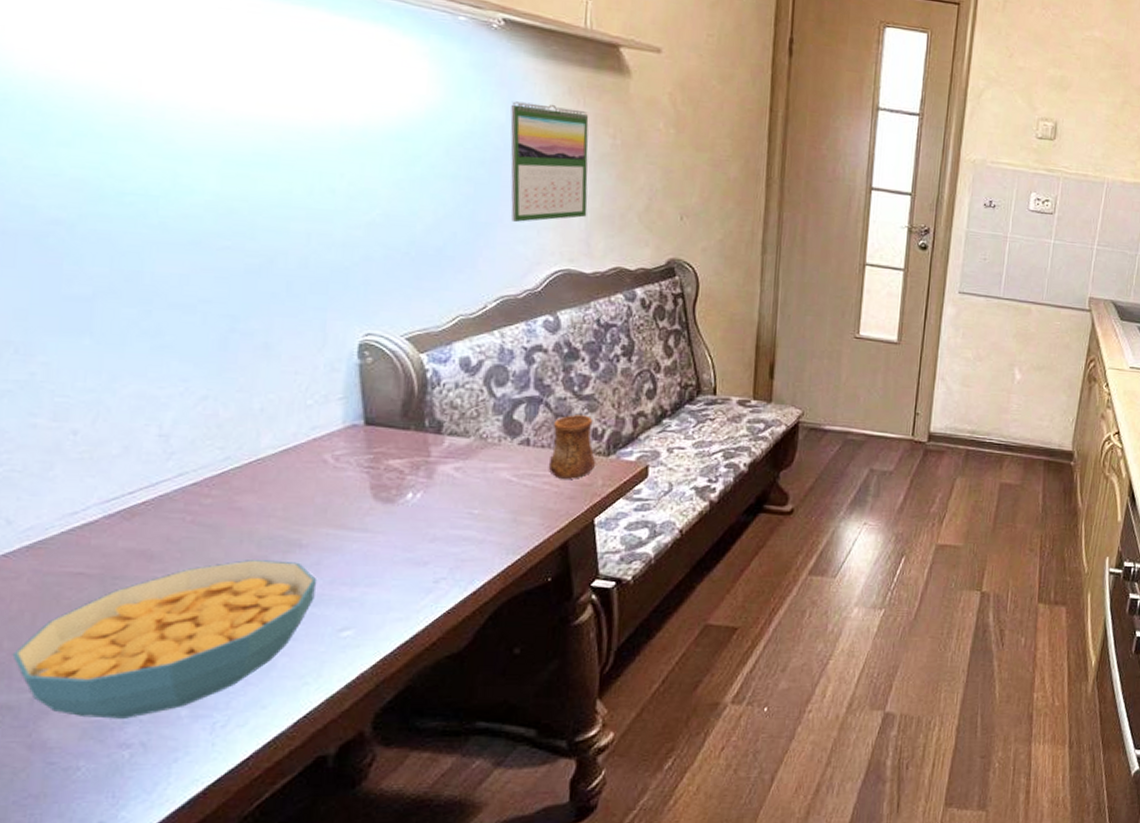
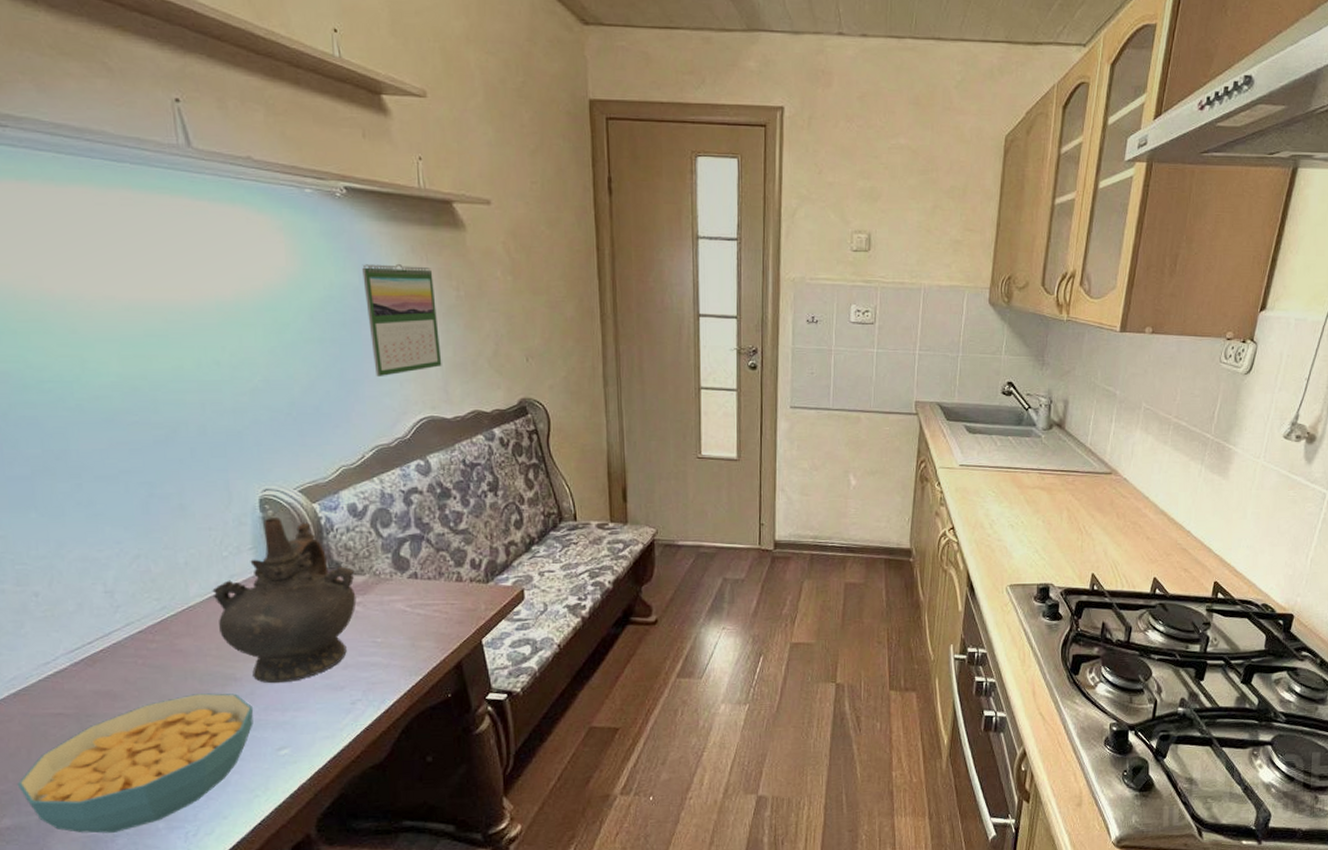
ceremonial vessel: none [288,365,458,554] -> present [212,518,357,684]
cup: present [548,415,596,479] -> none [435,548,478,606]

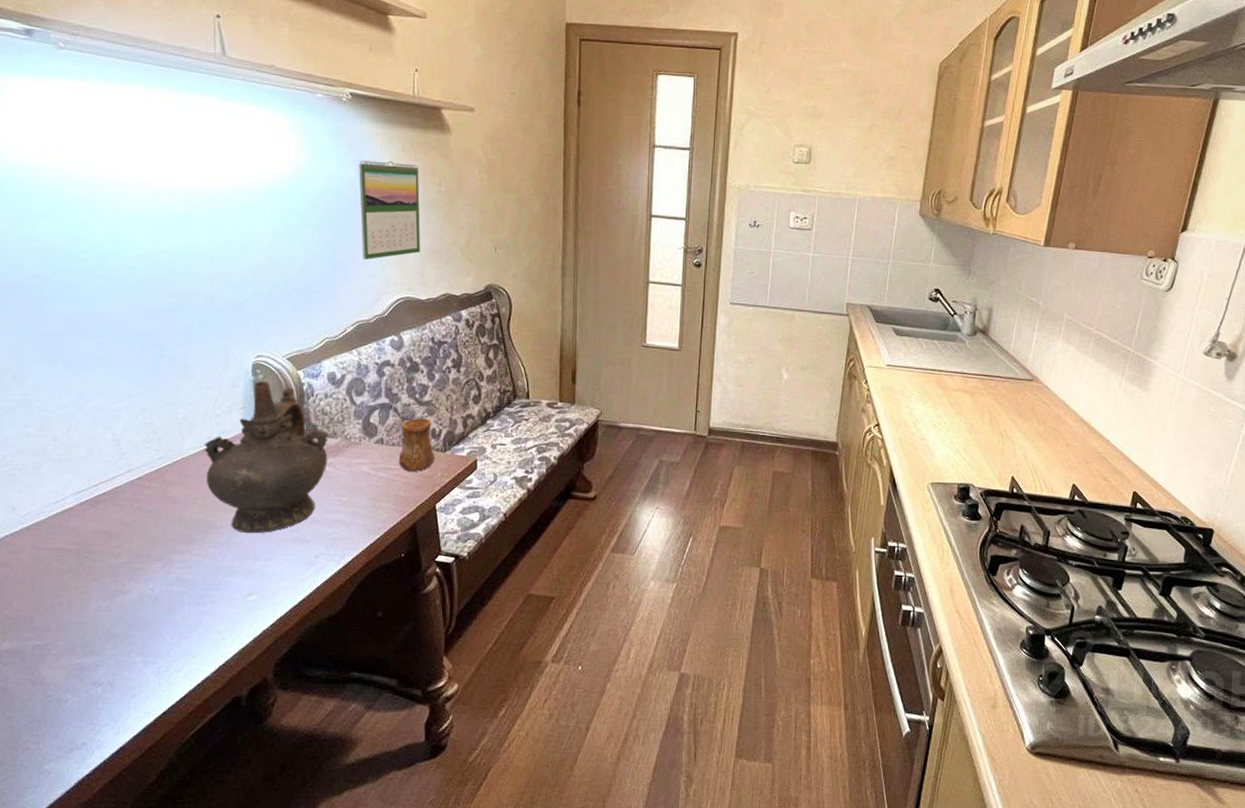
cereal bowl: present [17,693,253,834] -> none [19,538,228,663]
cup: none [435,548,478,606] -> present [398,418,436,472]

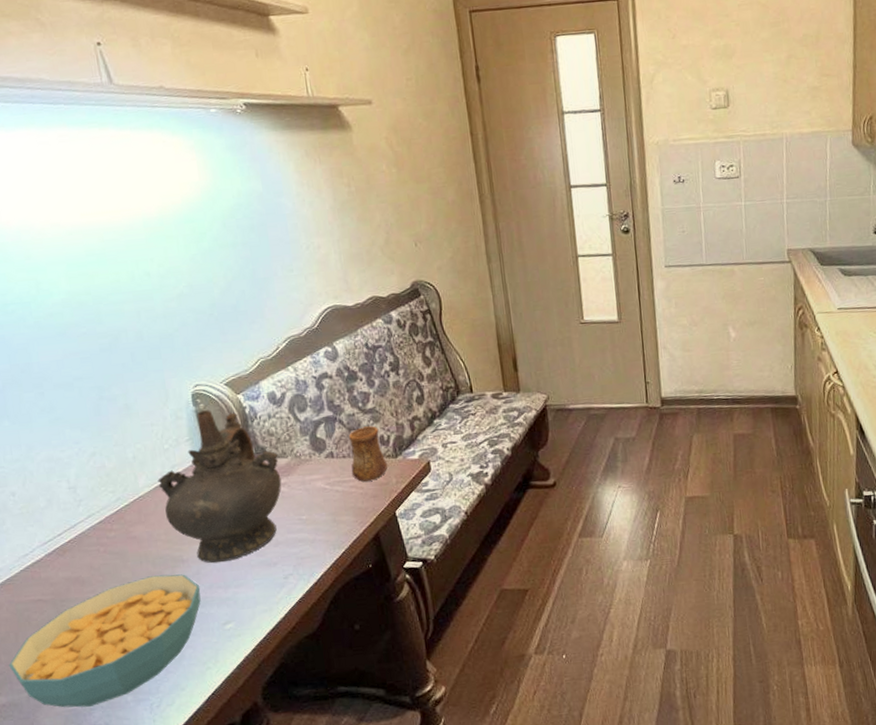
cereal bowl: none [19,538,228,663] -> present [8,574,201,708]
calendar: present [359,160,421,260] -> none [264,167,341,274]

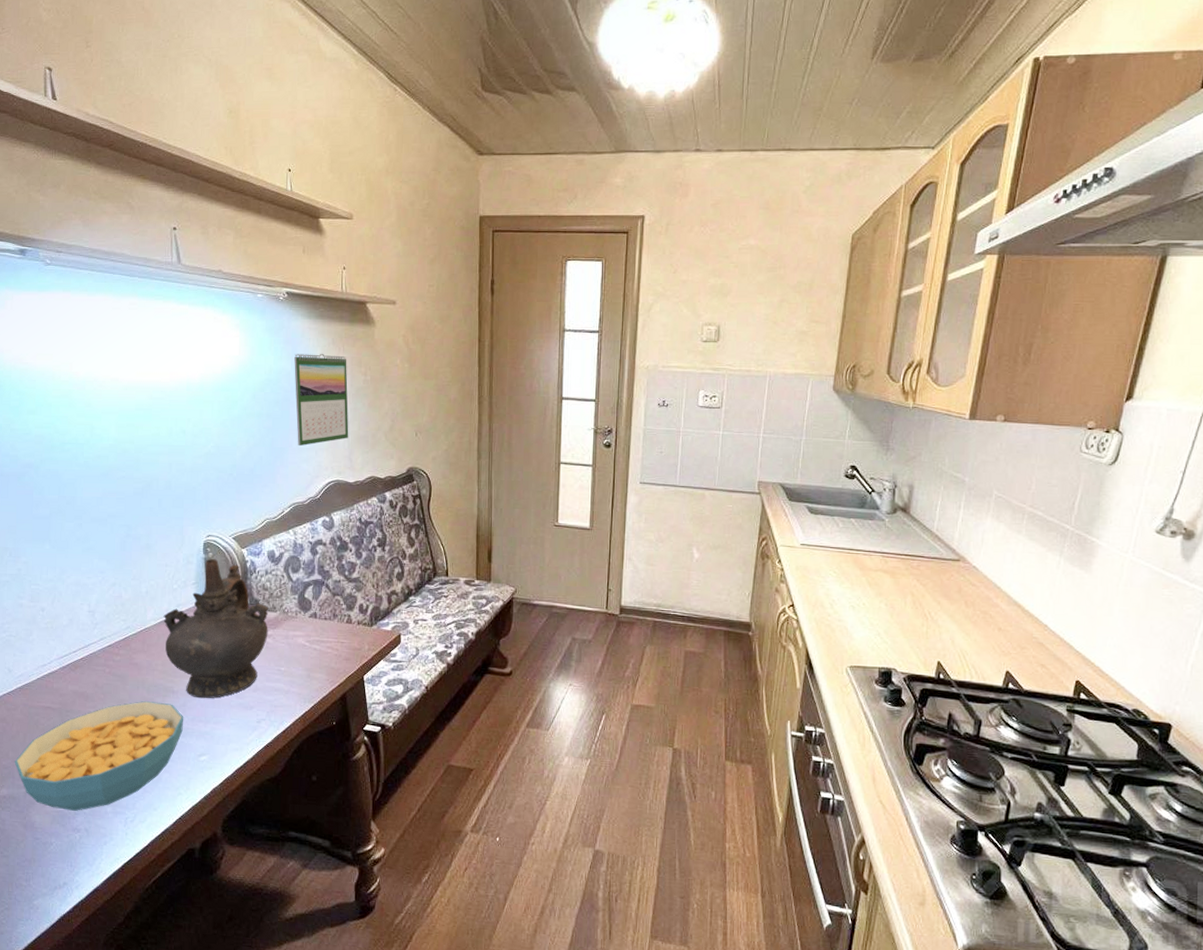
calendar: none [264,167,341,274] -> present [294,353,349,447]
cup: present [348,426,388,482] -> none [330,594,363,644]

